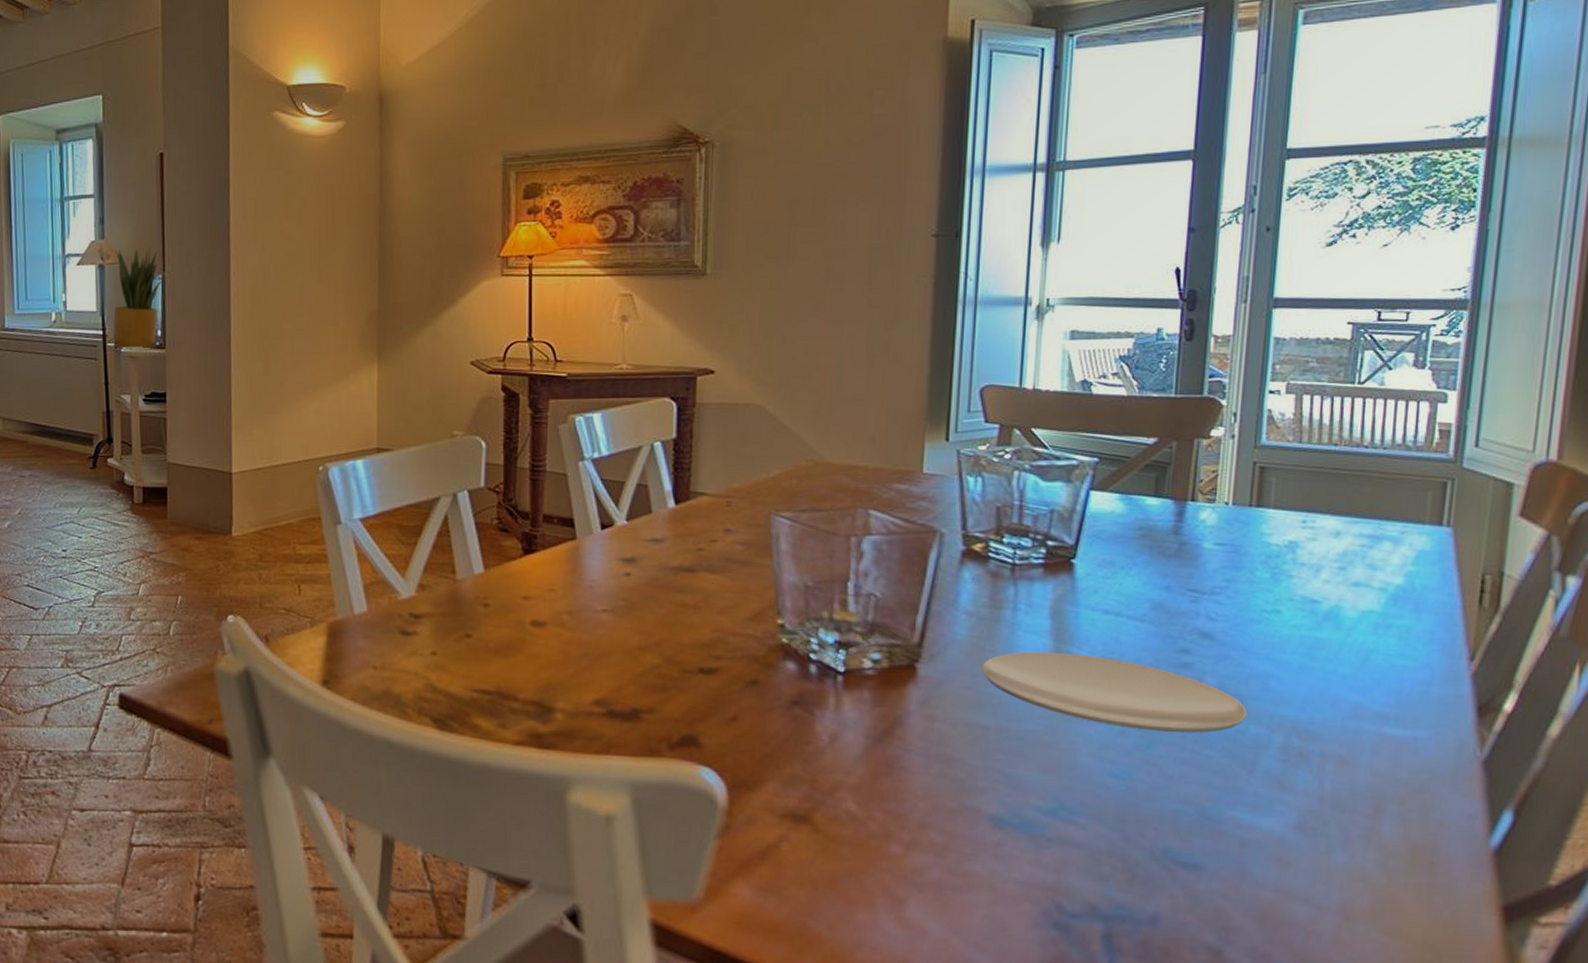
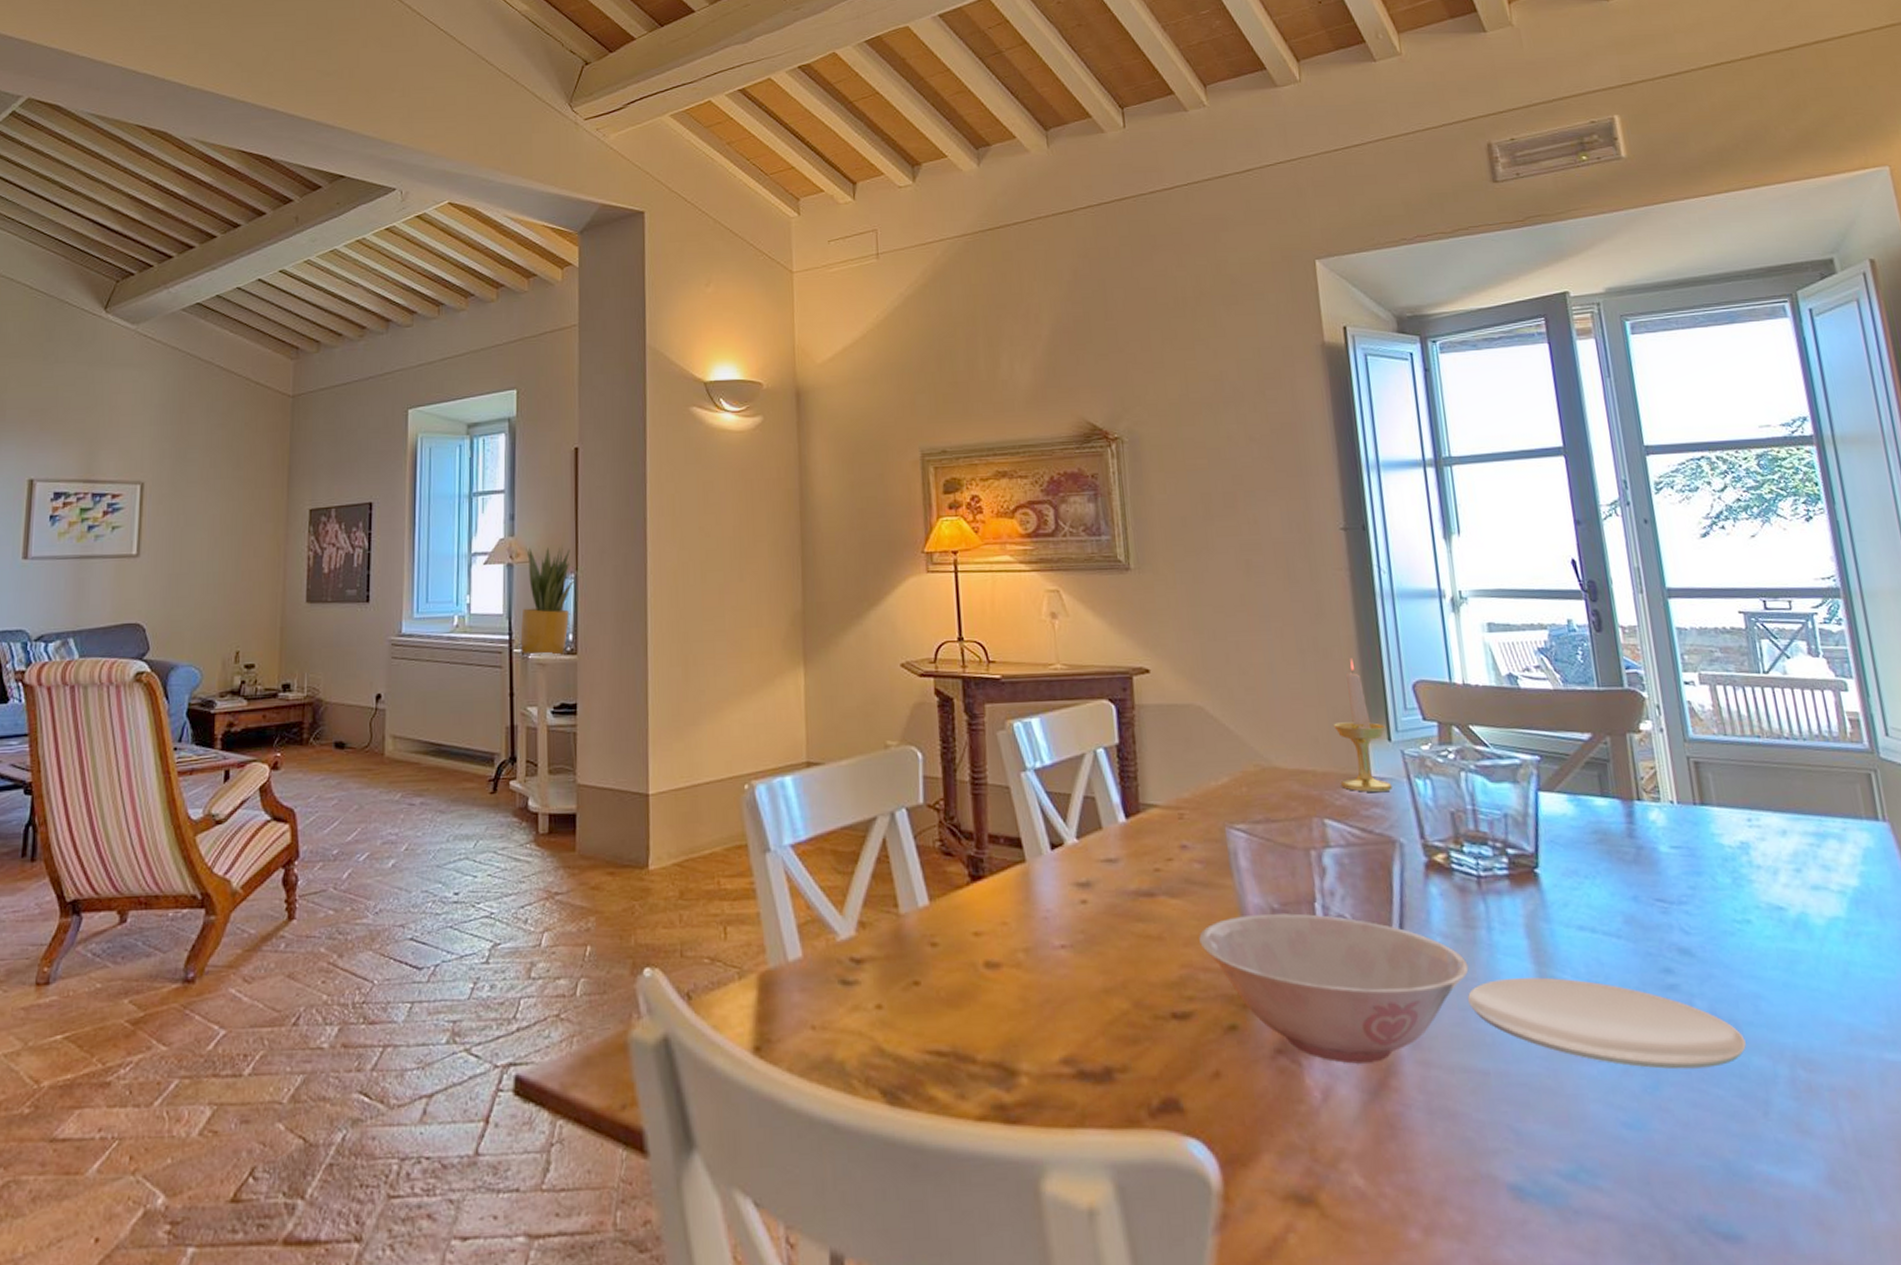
bowl: none [733,589,988,716] -> present [1199,913,1469,1064]
candlestick: none [890,363,945,488] -> present [1333,658,1392,793]

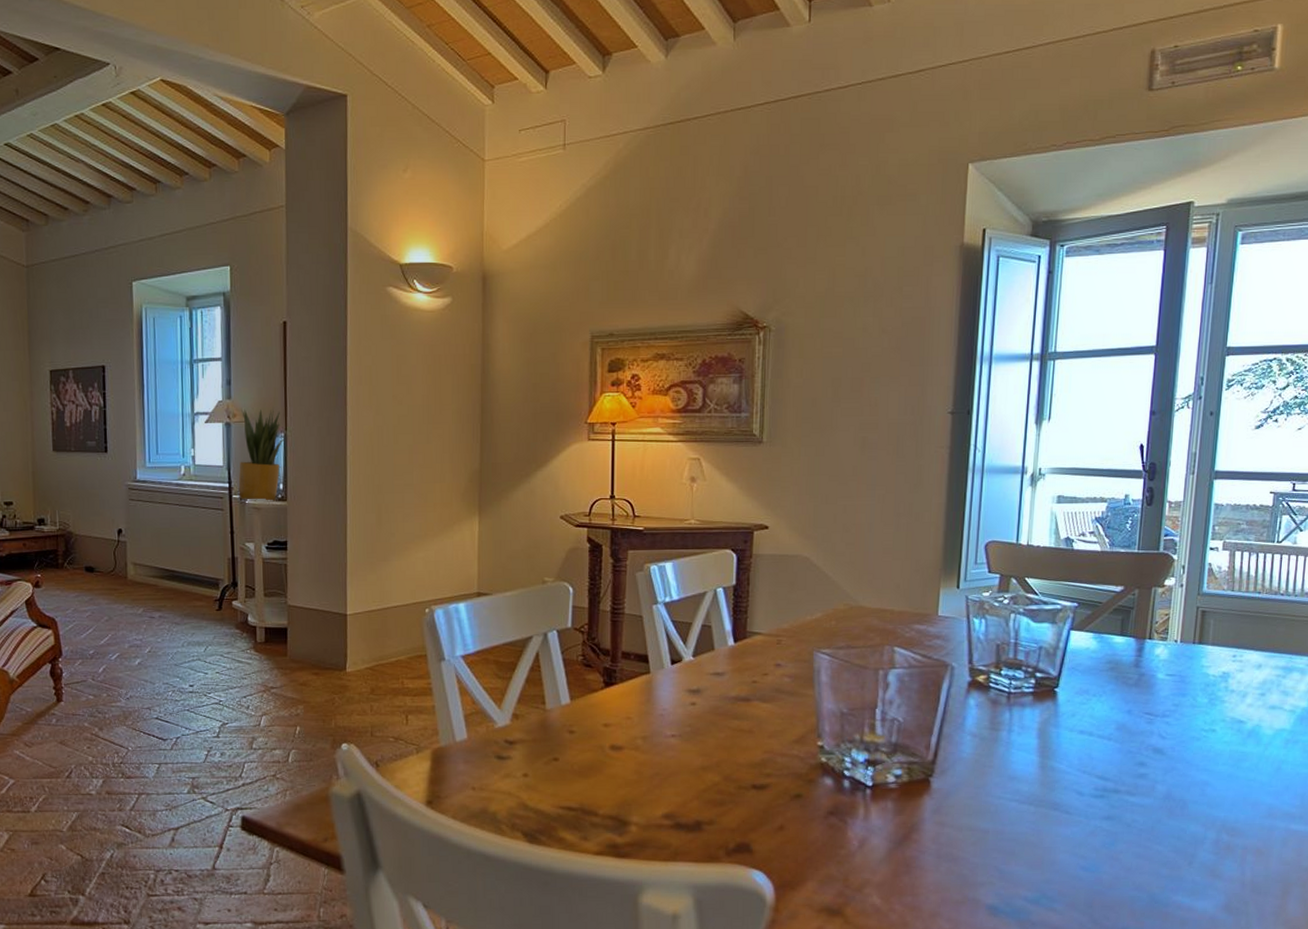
bowl: present [1199,913,1469,1064] -> none [781,715,988,823]
candlestick: present [1333,658,1392,793] -> none [912,521,957,628]
plate: present [1467,977,1746,1070] -> none [982,766,1188,832]

